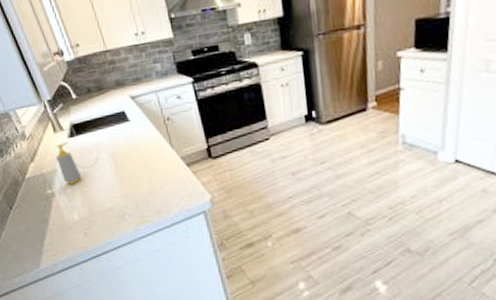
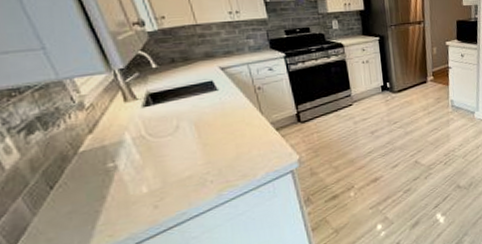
soap bottle: present [54,141,82,185] -> none [123,110,155,156]

